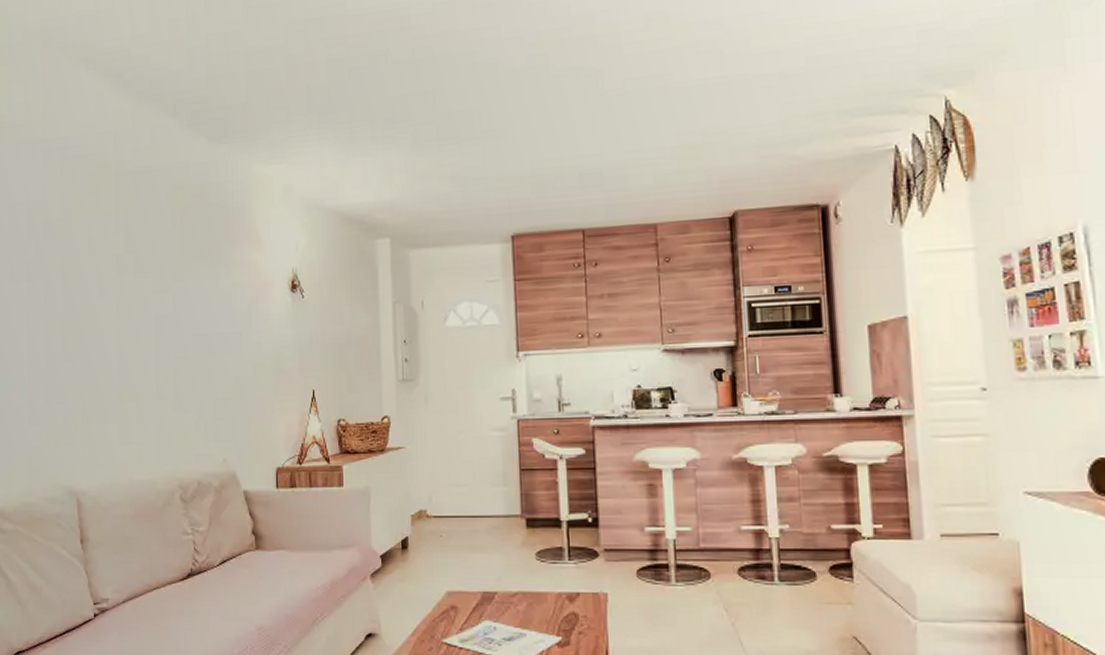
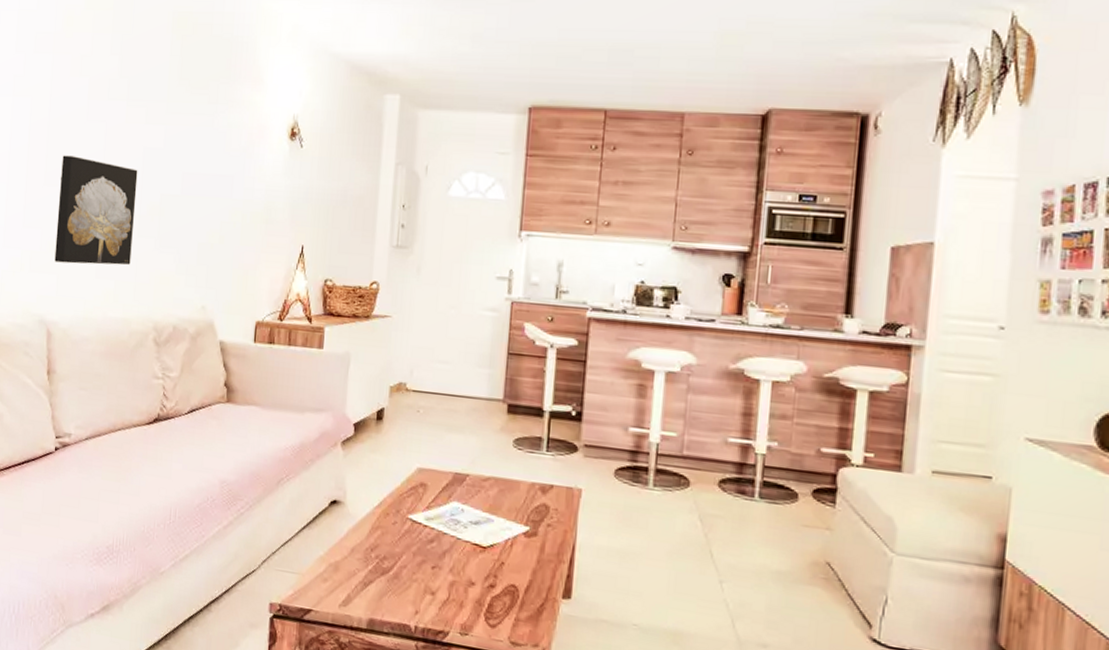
wall art: none [78,331,152,434] -> present [54,155,138,265]

